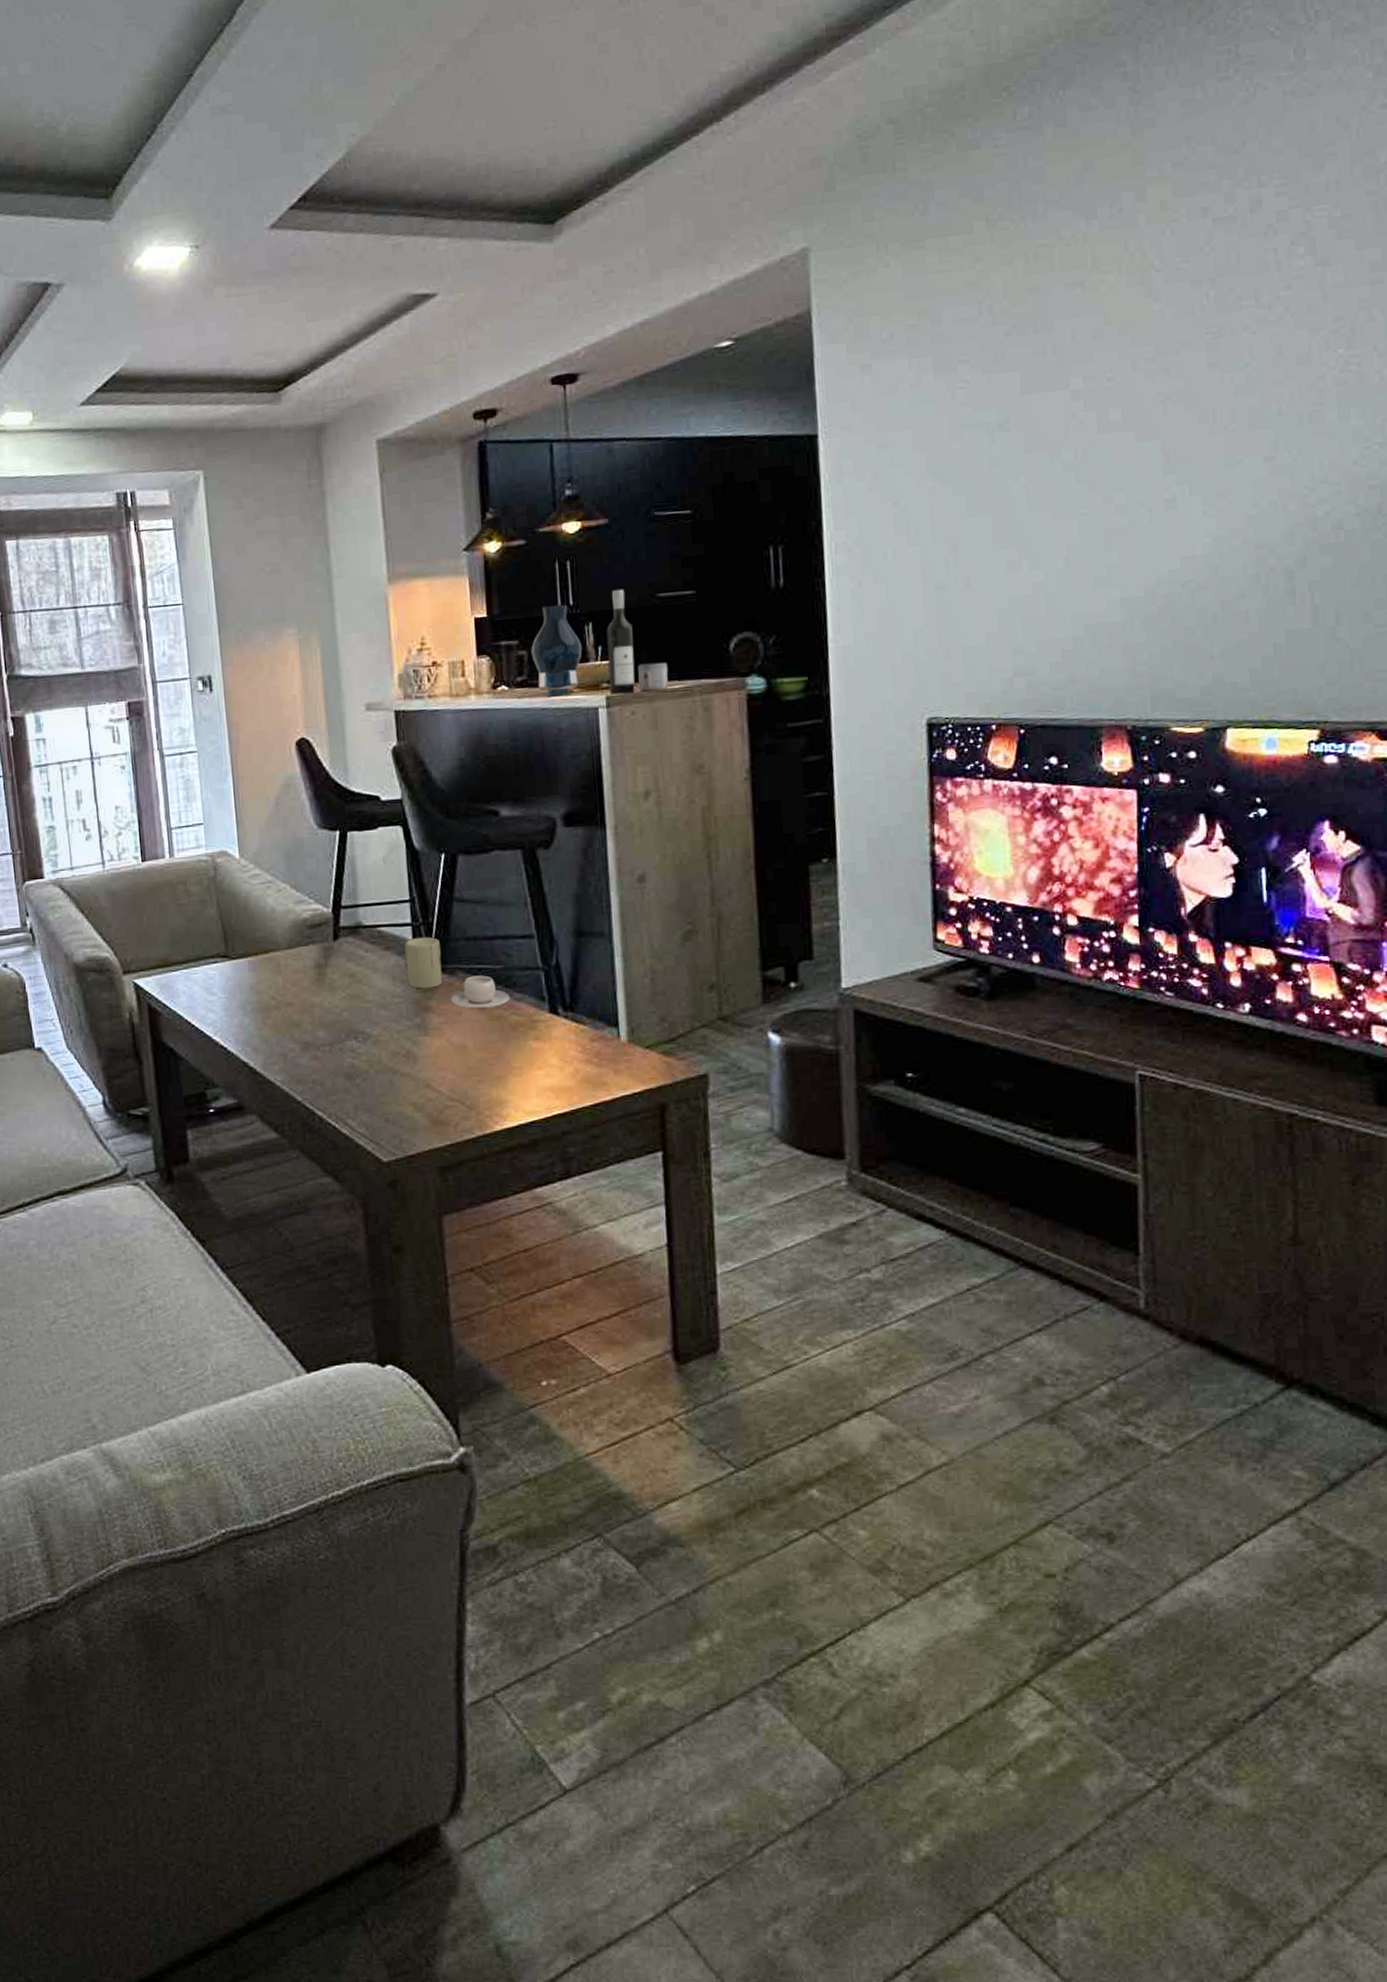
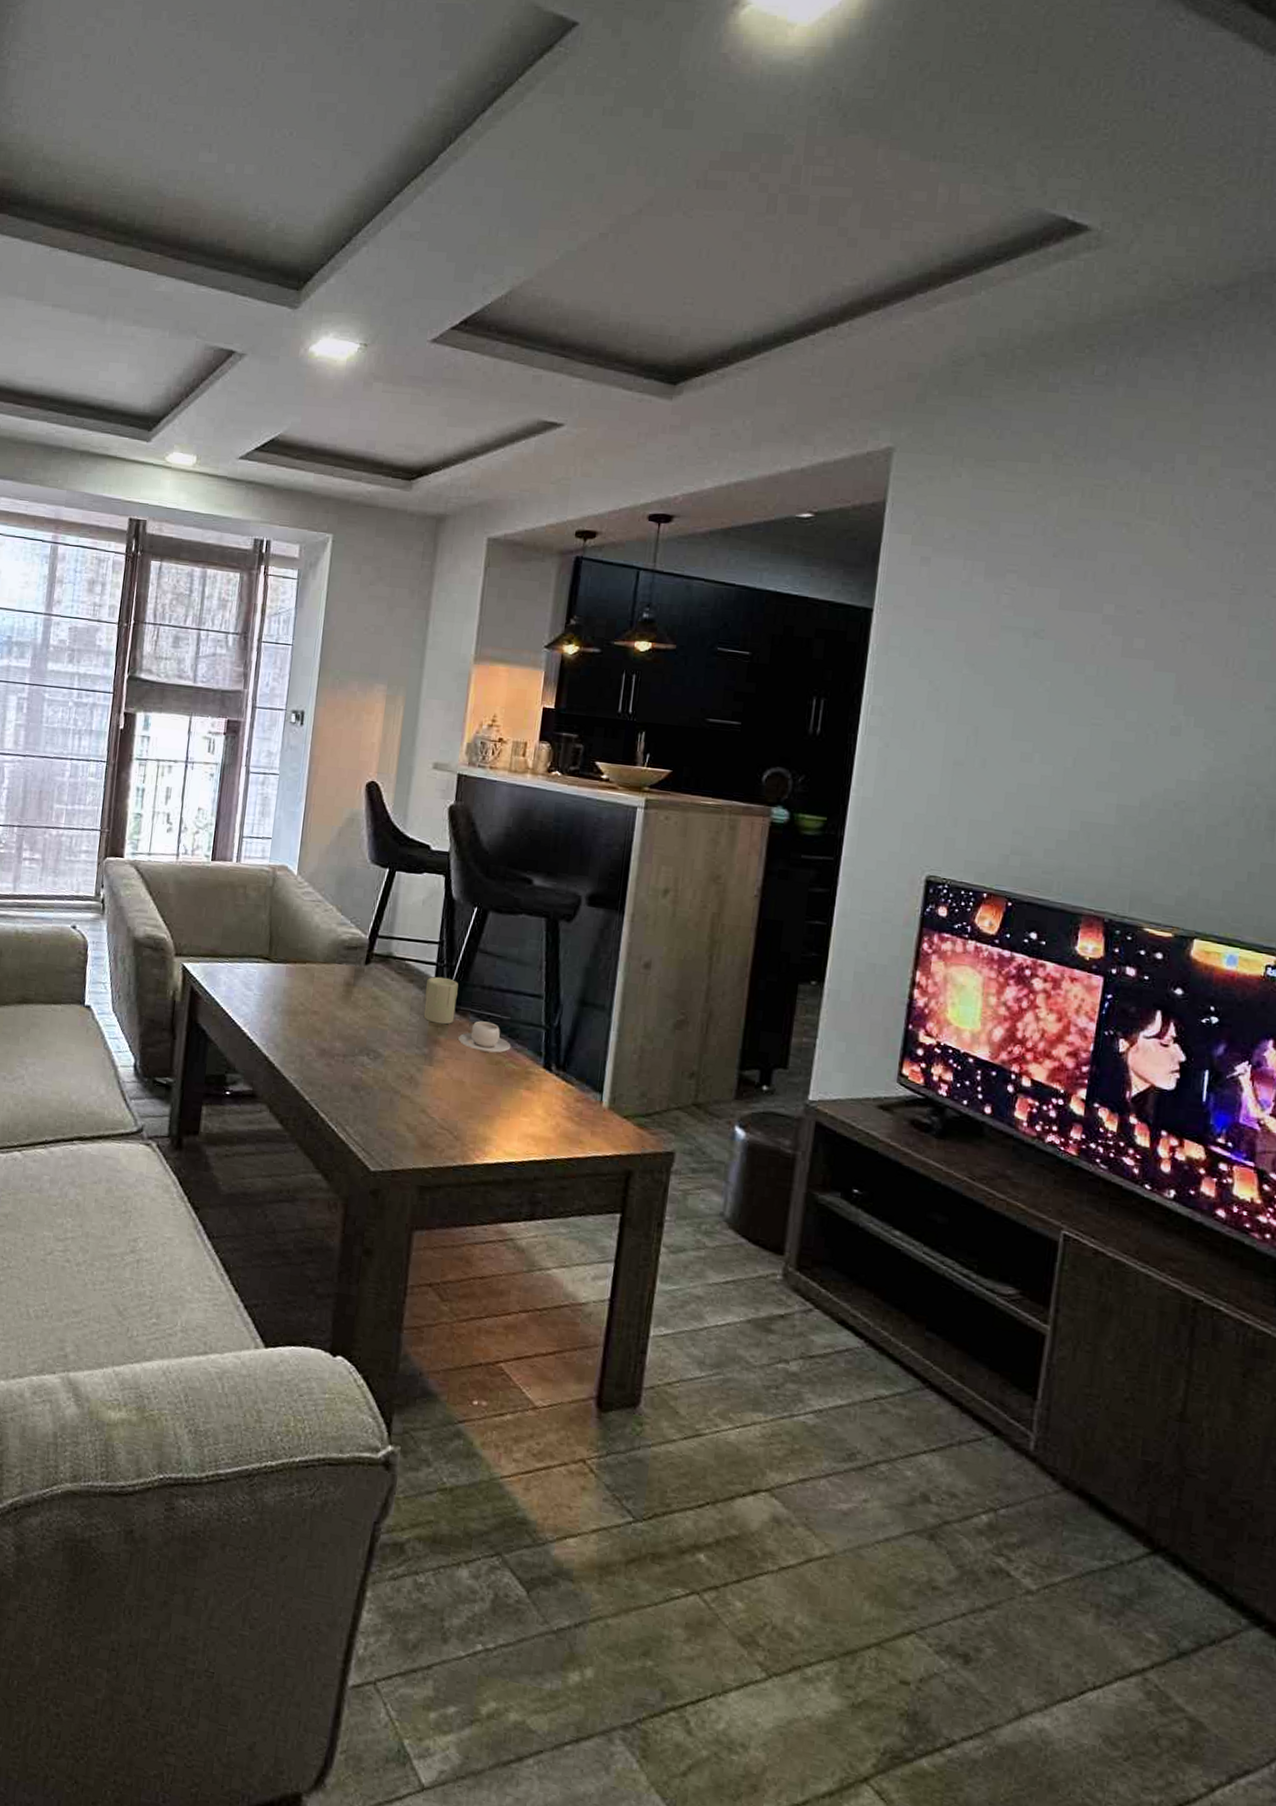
vase: present [531,604,583,697] -> none [587,709,634,791]
bottle: present [606,589,635,695] -> none [649,707,680,800]
mug: present [638,662,668,692] -> none [676,776,705,804]

